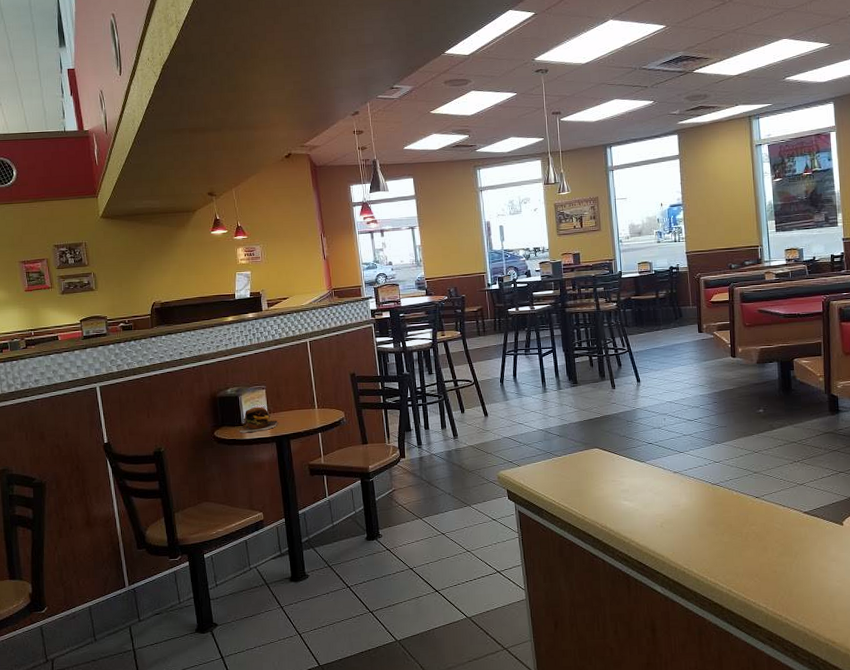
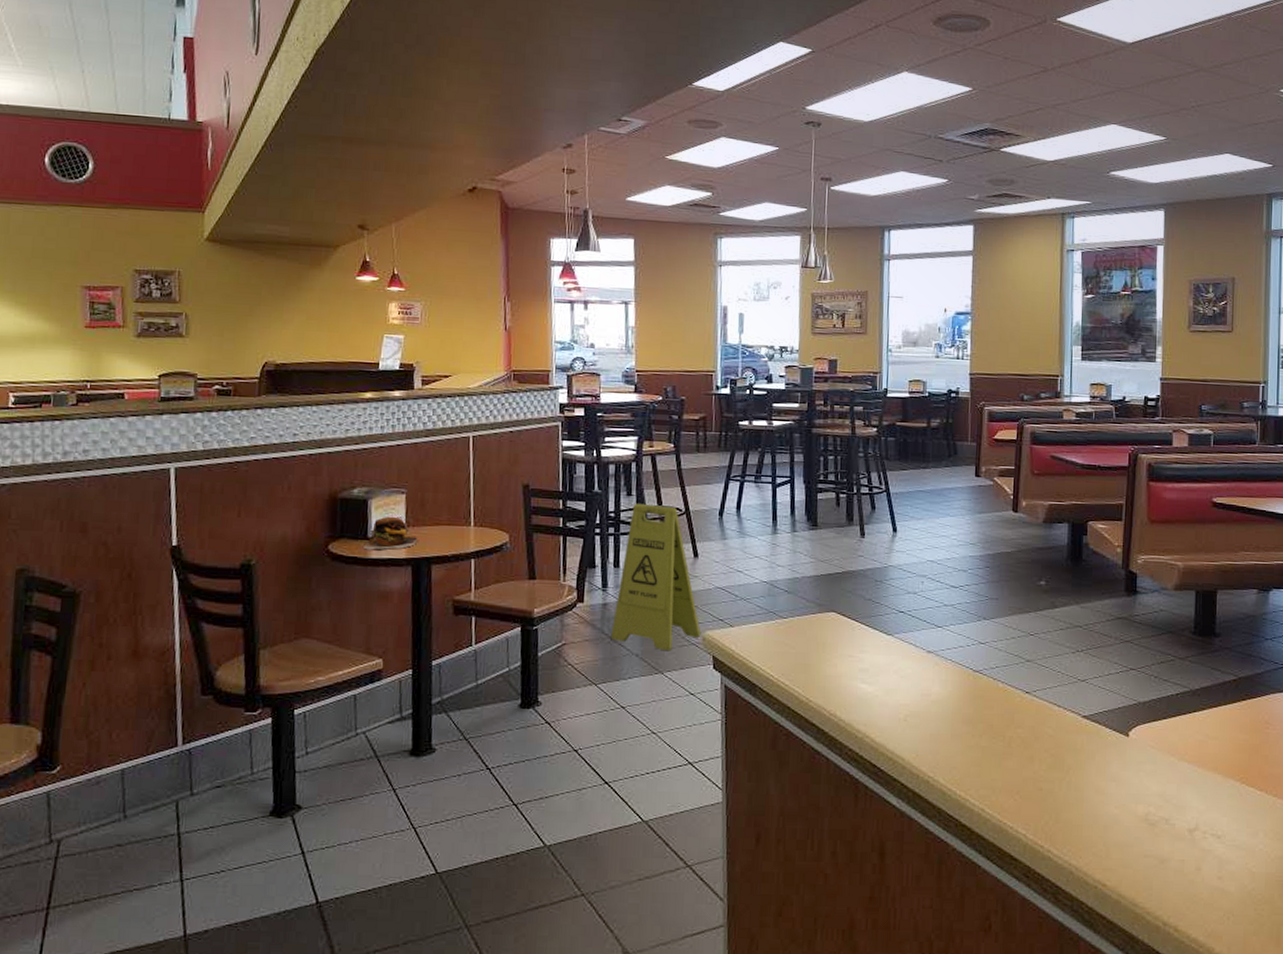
warning sign: none [428,379,496,489] -> present [610,503,701,651]

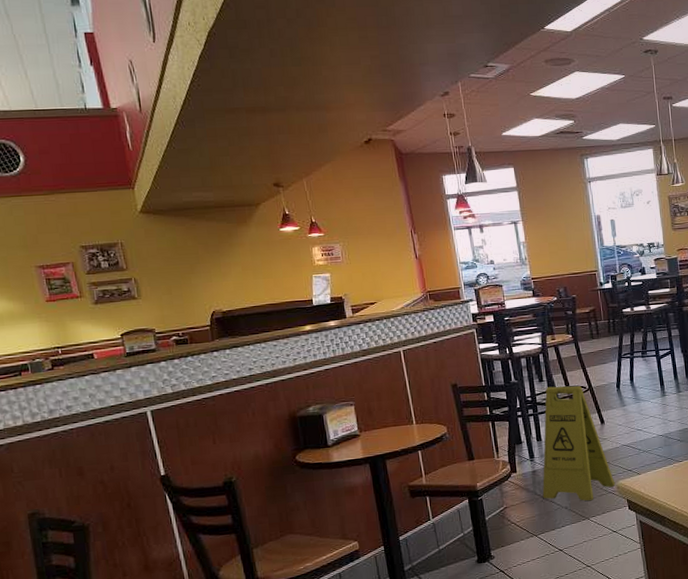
burger: present [363,516,418,551] -> none [326,425,371,456]

